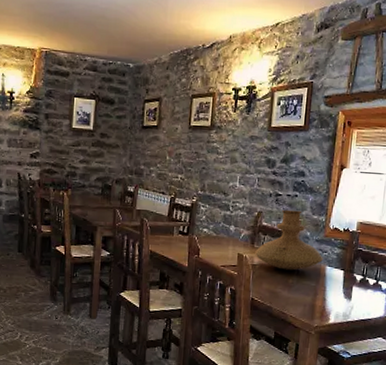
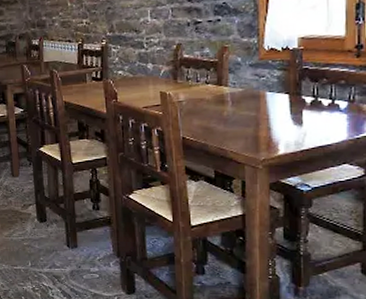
vase: present [254,209,323,271] -> none [178,35,261,103]

